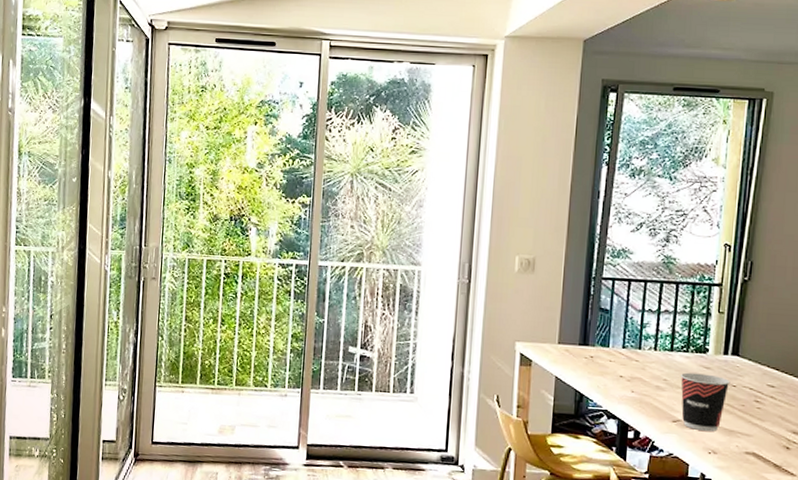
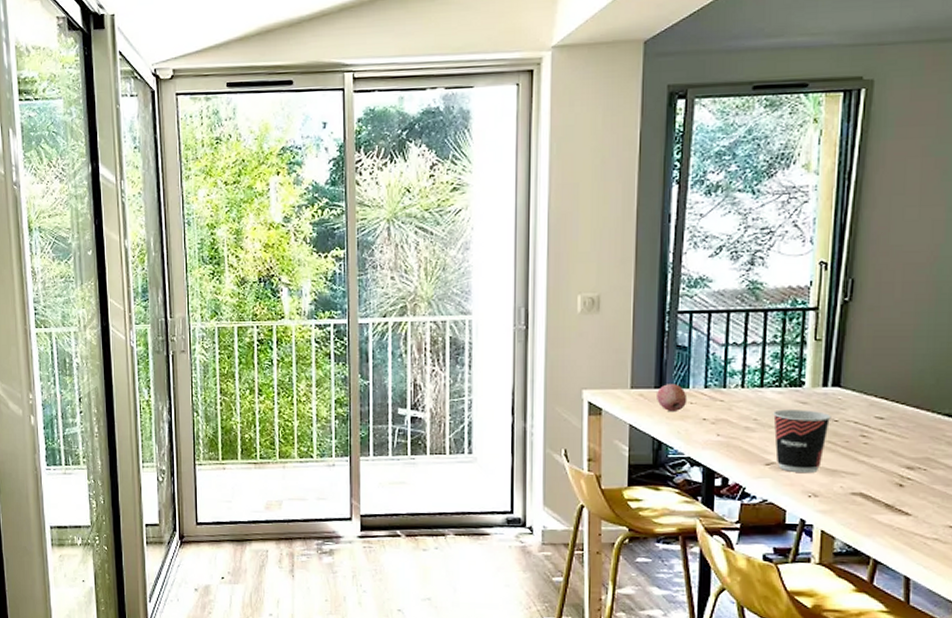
fruit: none [580,342,607,368] -> present [657,384,688,413]

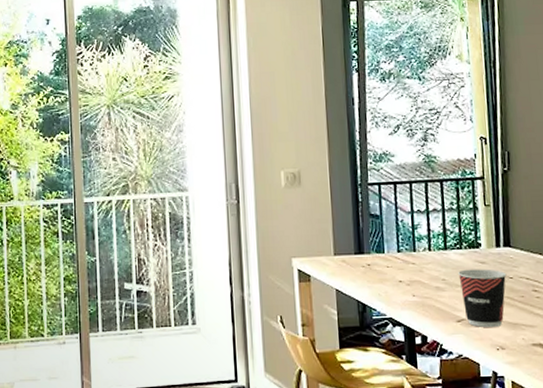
fruit: present [657,384,688,413] -> none [357,250,384,276]

